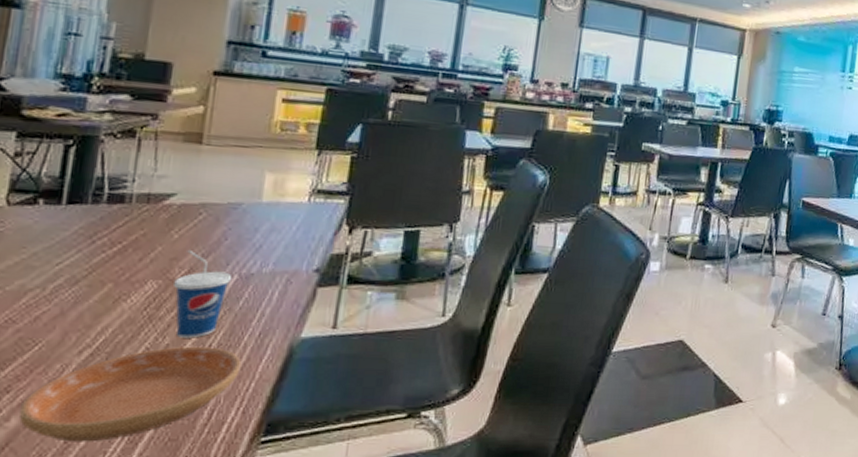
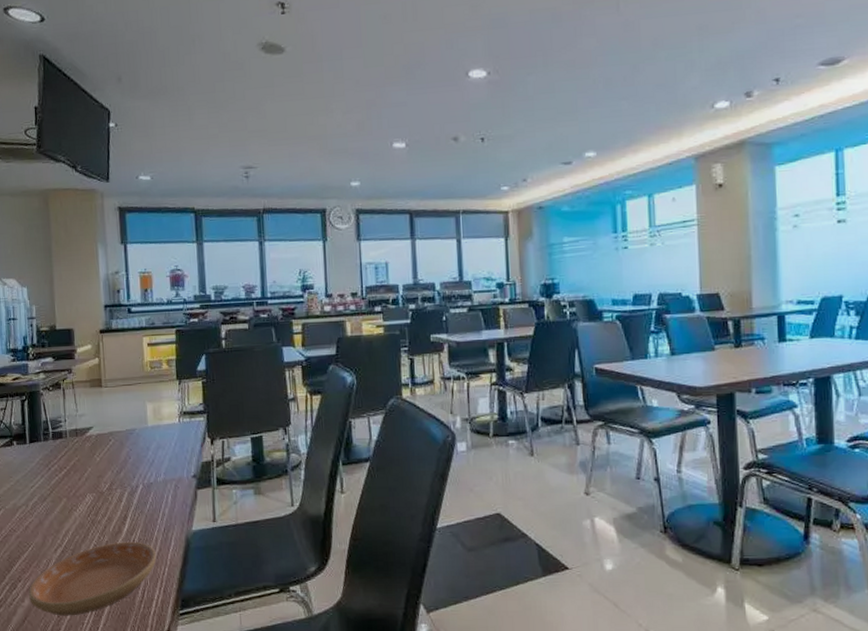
cup: present [174,249,233,338] -> none [103,468,139,536]

